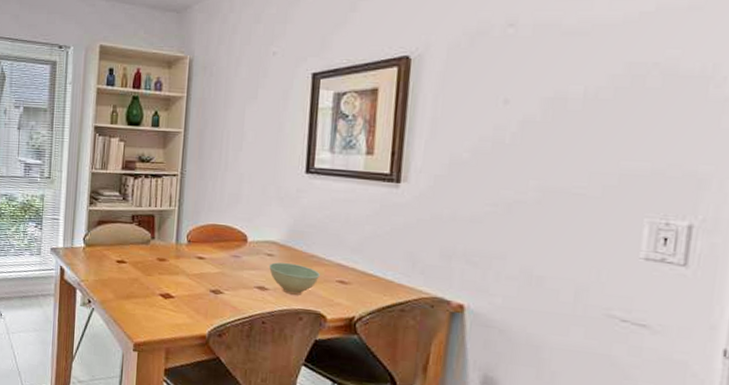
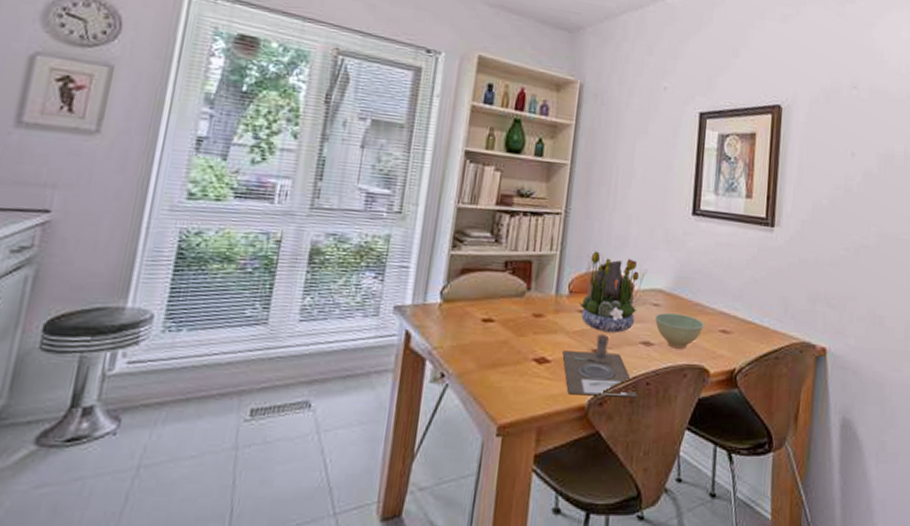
place setting: none [184,278,254,334] -> present [562,334,638,398]
flower arrangement: none [196,207,260,278] -> present [578,251,647,333]

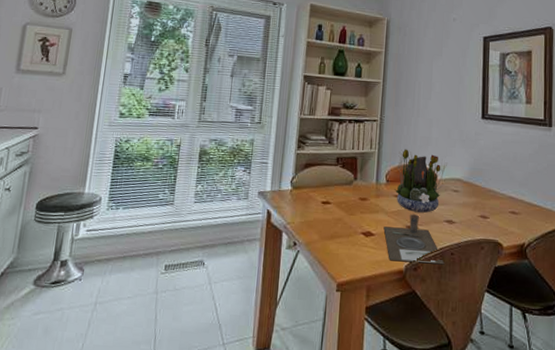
bowl: present [655,312,705,349] -> none [456,197,497,227]

